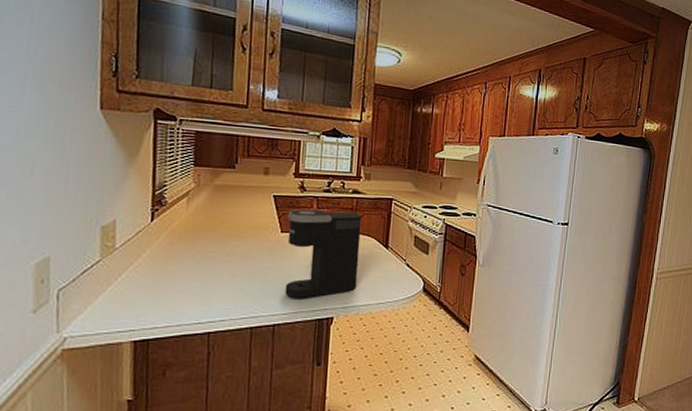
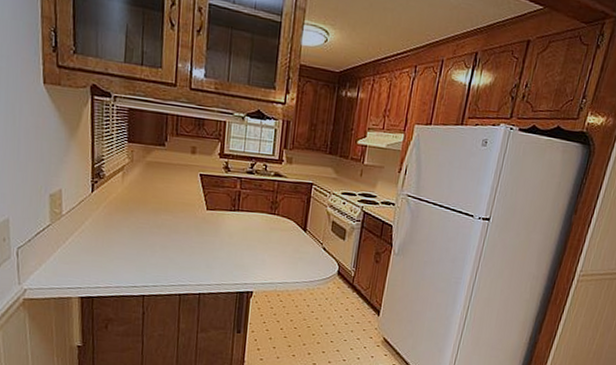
coffee maker: present [285,209,362,298] -> none [209,189,283,273]

